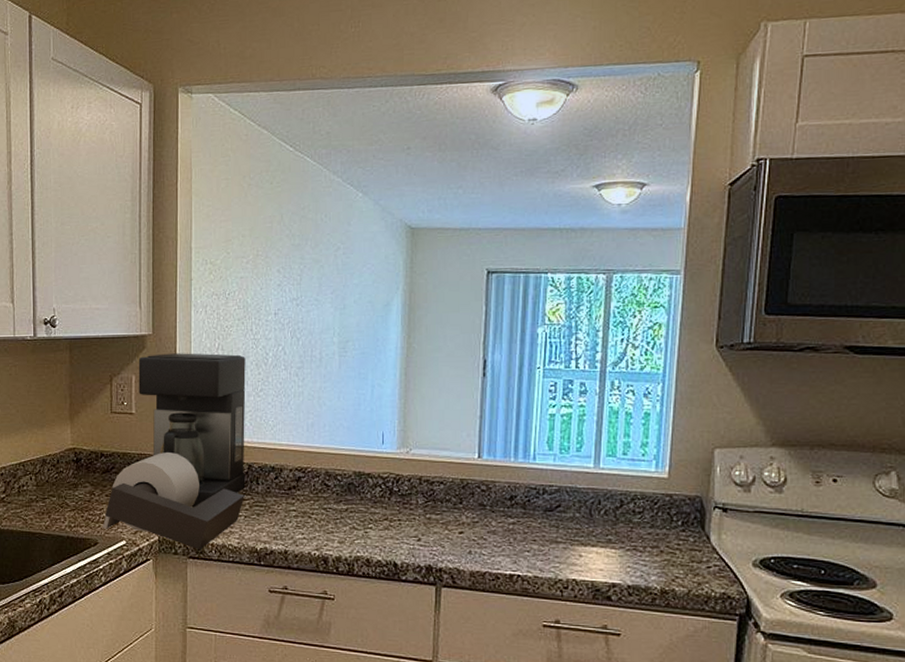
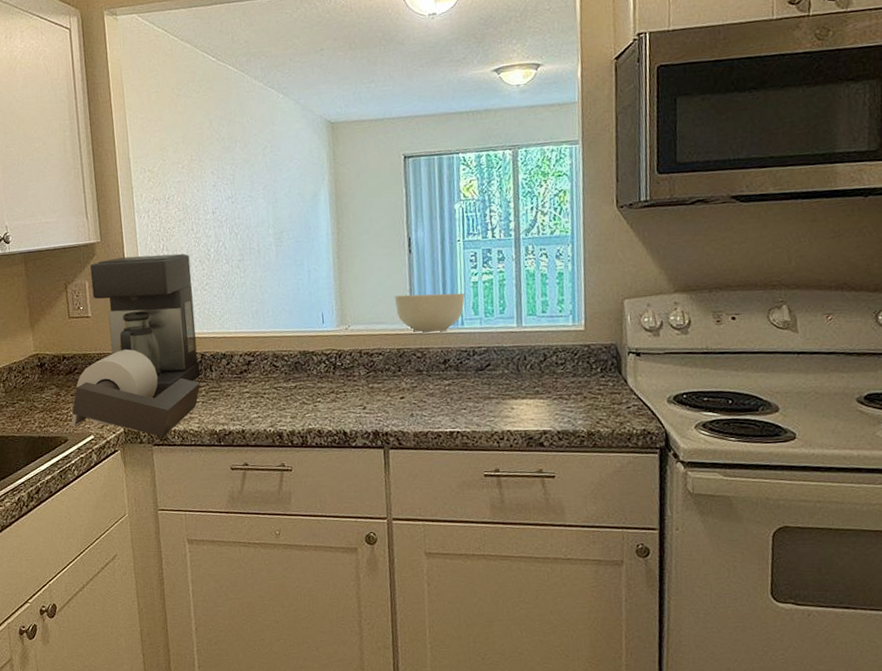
bowl: none [462,421,541,464] -> present [394,293,465,332]

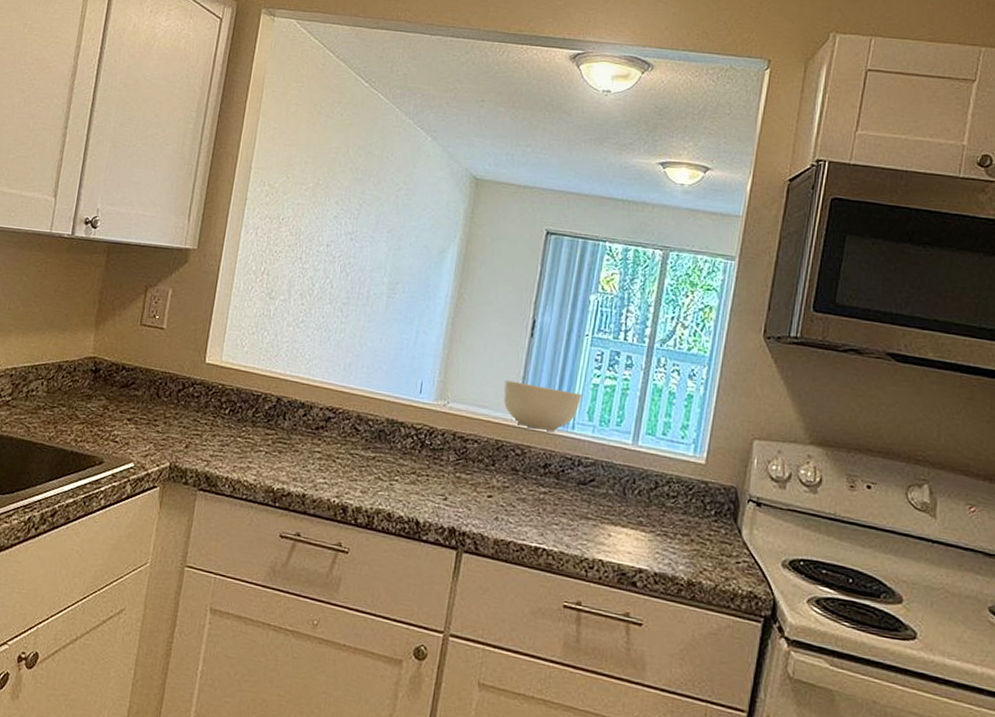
paper towel holder: present [70,349,201,438] -> none [111,373,269,483]
coffee maker: present [90,253,201,399] -> none [173,270,291,437]

